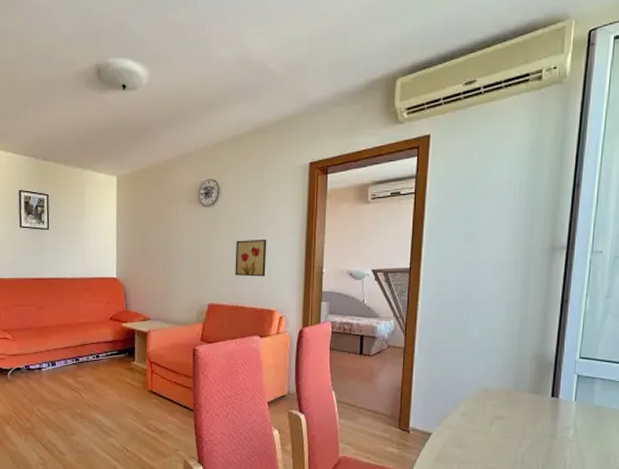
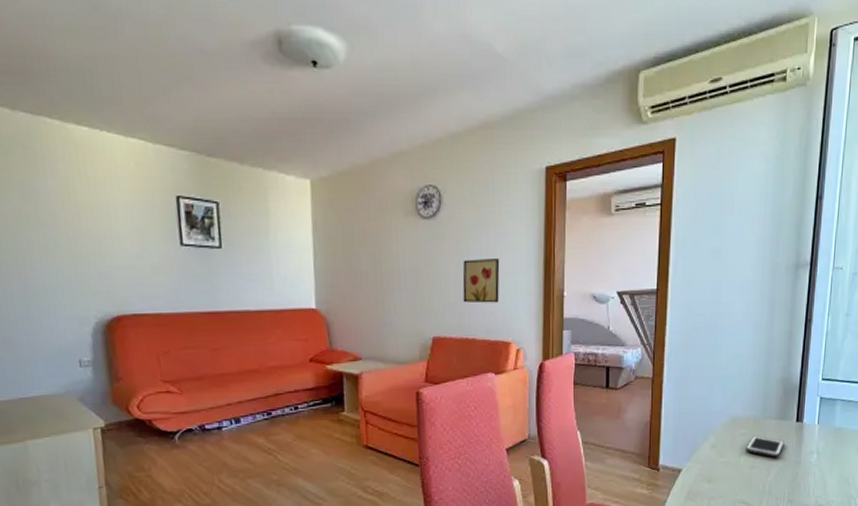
cell phone: none [497,407,539,430] -> present [746,435,785,458]

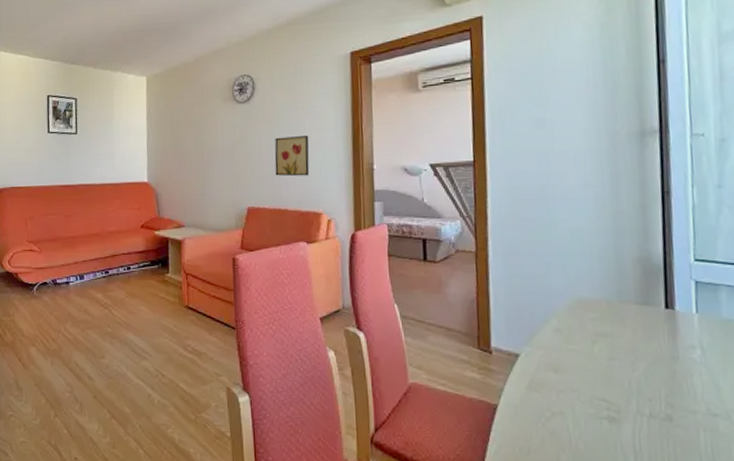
cell phone: present [746,435,785,458] -> none [600,321,652,350]

